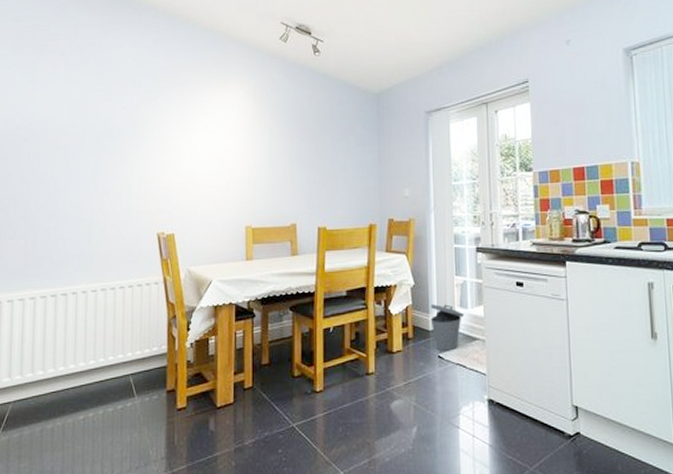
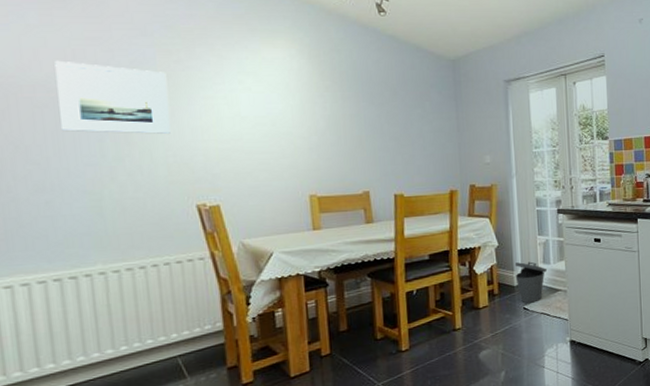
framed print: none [70,109,146,170] -> present [54,60,171,134]

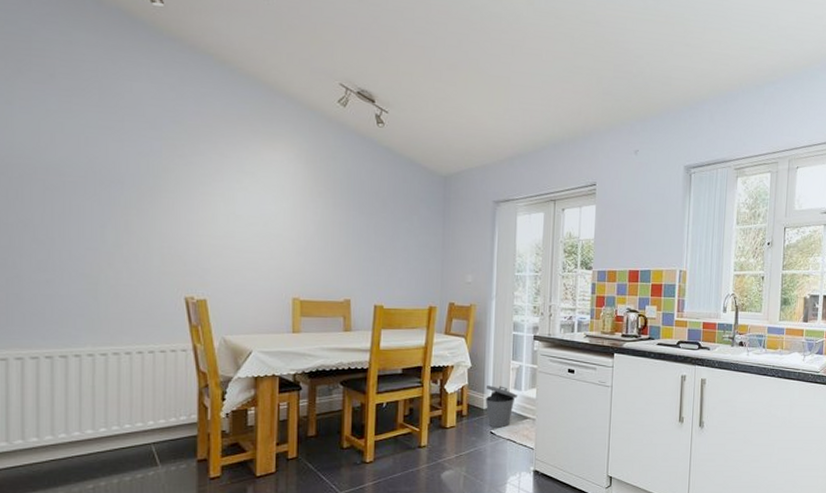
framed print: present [54,60,171,134] -> none [67,146,170,225]

